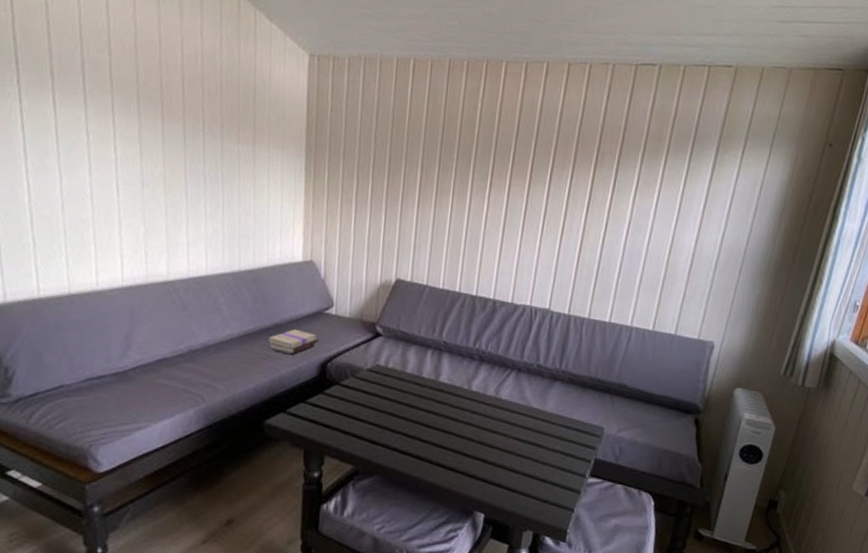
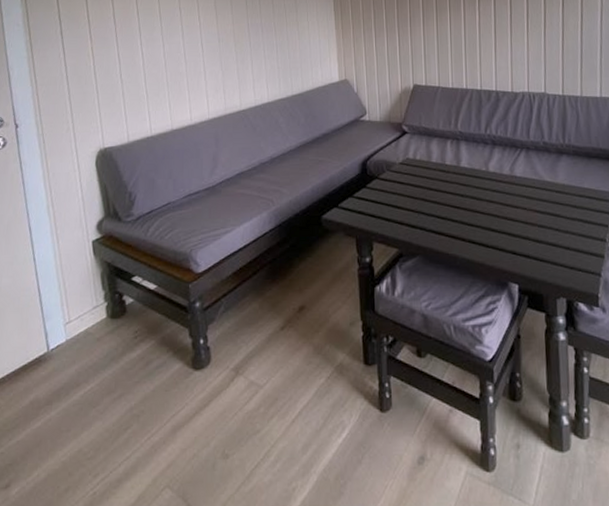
books: present [268,328,320,355] -> none [319,136,359,158]

